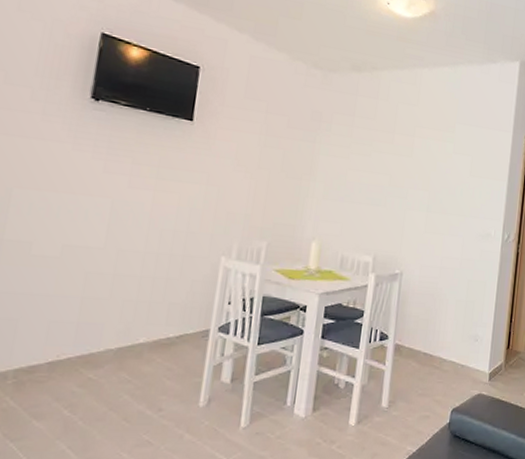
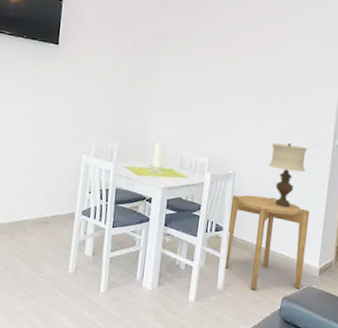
side table: none [388,296,480,404] -> present [223,195,310,290]
table lamp: none [438,238,478,309] -> present [269,142,308,208]

